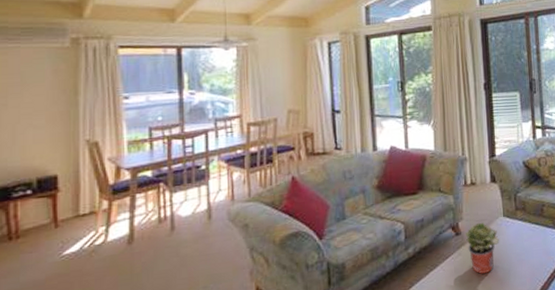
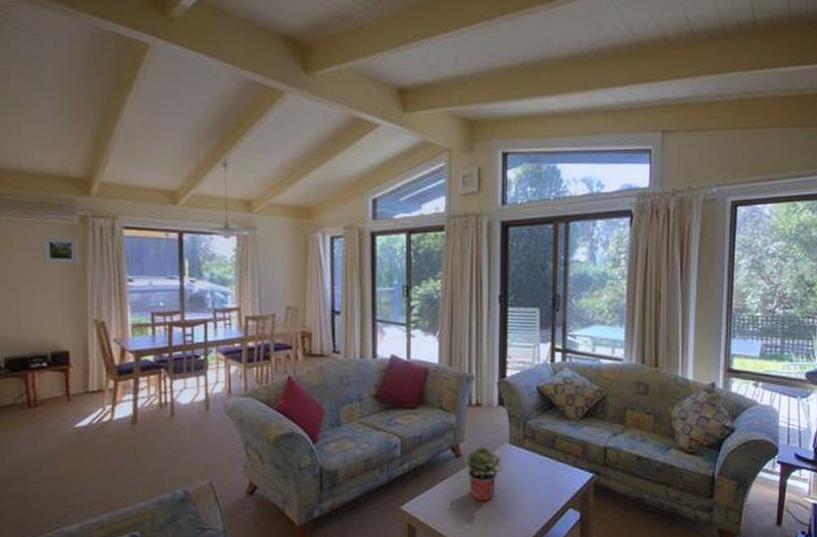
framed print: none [28,59,69,89] -> present [42,237,79,264]

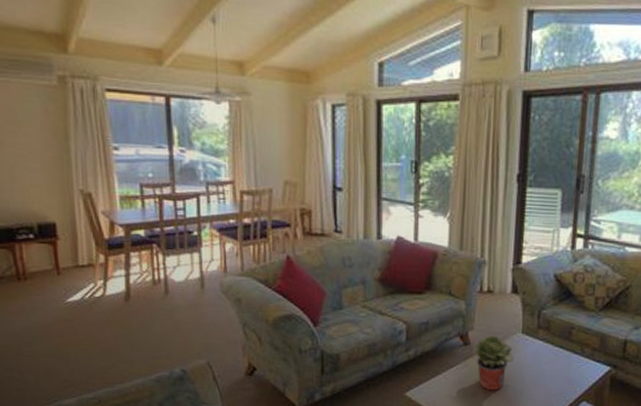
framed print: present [42,237,79,264] -> none [19,98,60,129]

